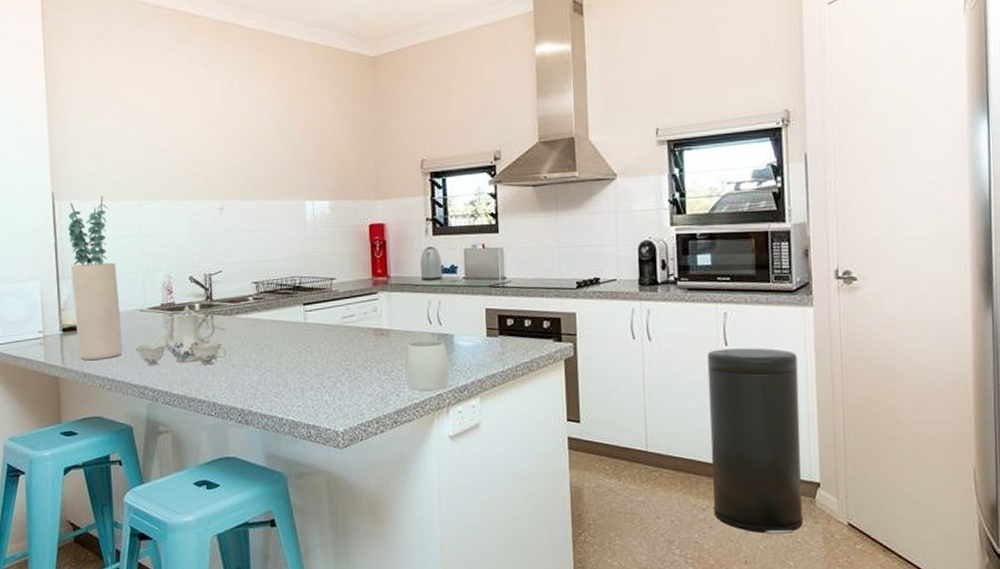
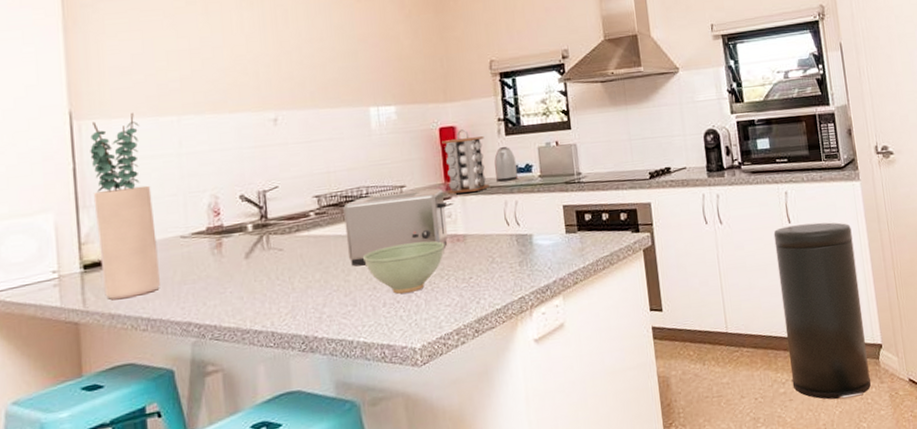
tea set: present [135,306,226,366] -> none [176,227,286,299]
toaster: none [278,283,373,350] -> present [343,189,449,266]
bowl: none [293,332,370,379] -> present [362,240,445,294]
spice rack: none [371,227,414,290] -> present [442,129,489,195]
mug: present [405,339,449,391] -> none [483,241,530,296]

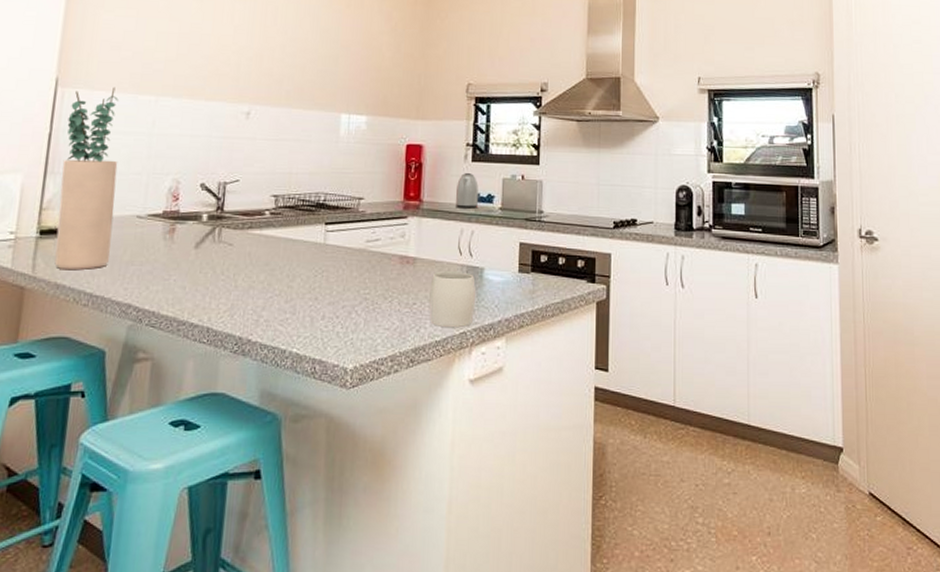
toaster: present [343,189,449,266] -> none [295,204,402,274]
bowl: present [362,240,445,294] -> none [309,257,394,309]
spice rack: present [442,129,489,195] -> none [404,149,450,216]
mug: none [483,241,530,296] -> present [429,271,477,328]
pedal bin: present [773,222,871,400] -> none [737,301,827,504]

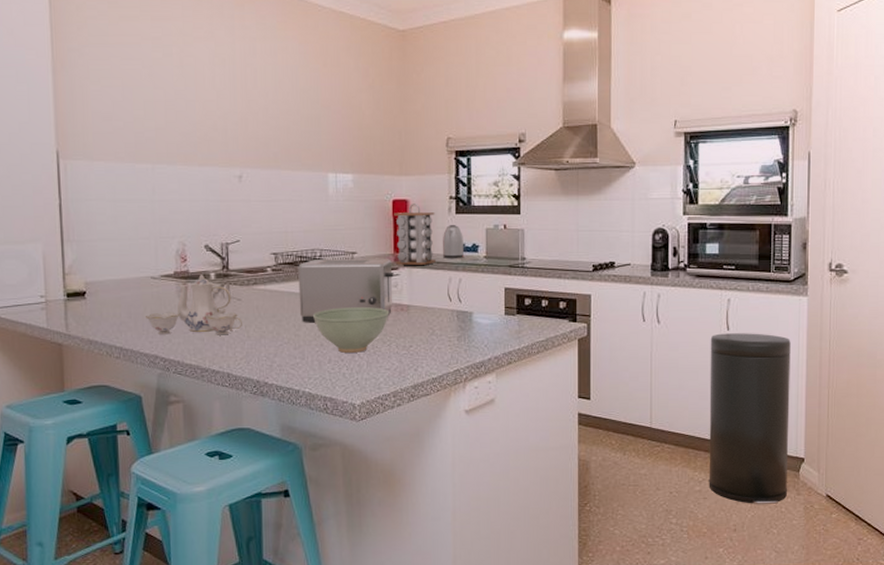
vase: present [54,87,118,270] -> none [74,157,133,328]
tea set: none [124,215,231,284] -> present [146,275,242,335]
toaster: none [295,204,402,274] -> present [298,259,394,323]
bowl: none [309,257,394,309] -> present [312,307,390,353]
spice rack: none [404,149,450,216] -> present [394,204,436,266]
mug: present [429,271,477,328] -> none [424,316,467,367]
pedal bin: none [737,301,827,504] -> present [709,333,791,505]

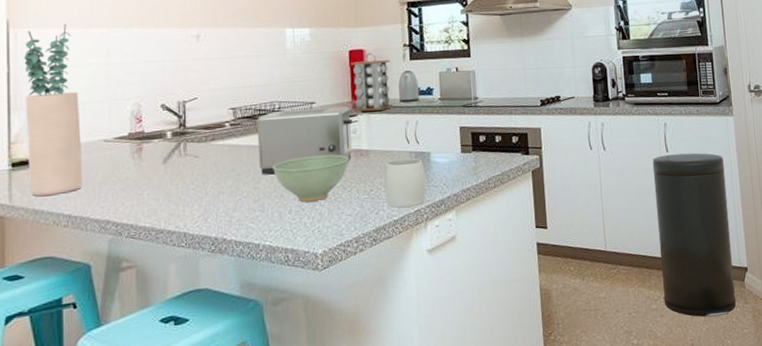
vase: none [74,157,133,328] -> present [24,23,84,197]
tea set: present [146,275,242,335] -> none [97,134,200,199]
mug: none [424,316,467,367] -> present [384,158,426,208]

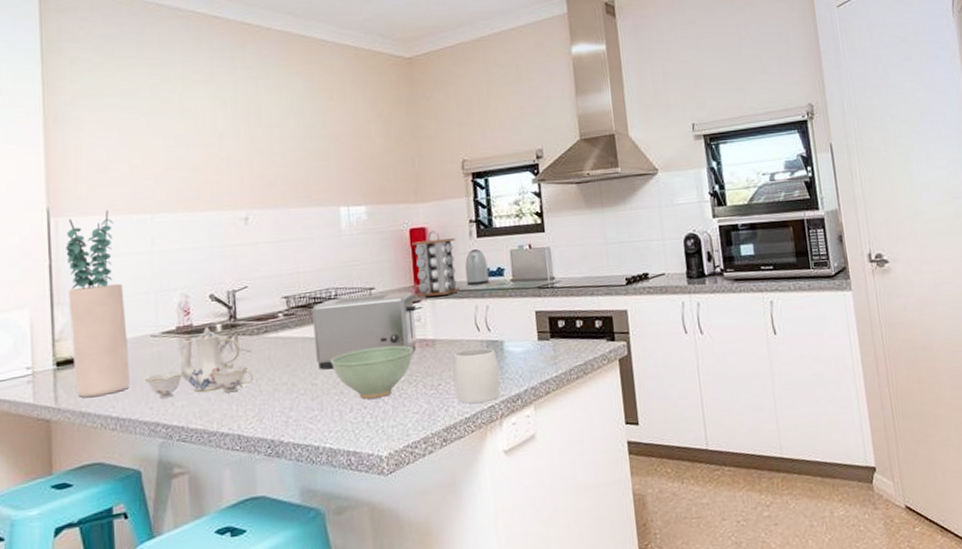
tea set: none [97,134,200,199] -> present [145,327,253,399]
pedal bin: present [652,153,737,318] -> none [758,334,864,526]

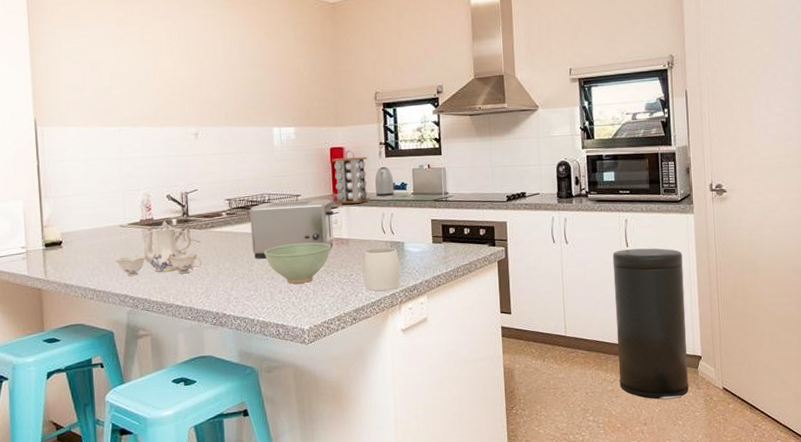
vase: present [66,210,131,398] -> none [50,122,105,273]
pedal bin: none [758,334,864,526] -> present [612,248,689,400]

